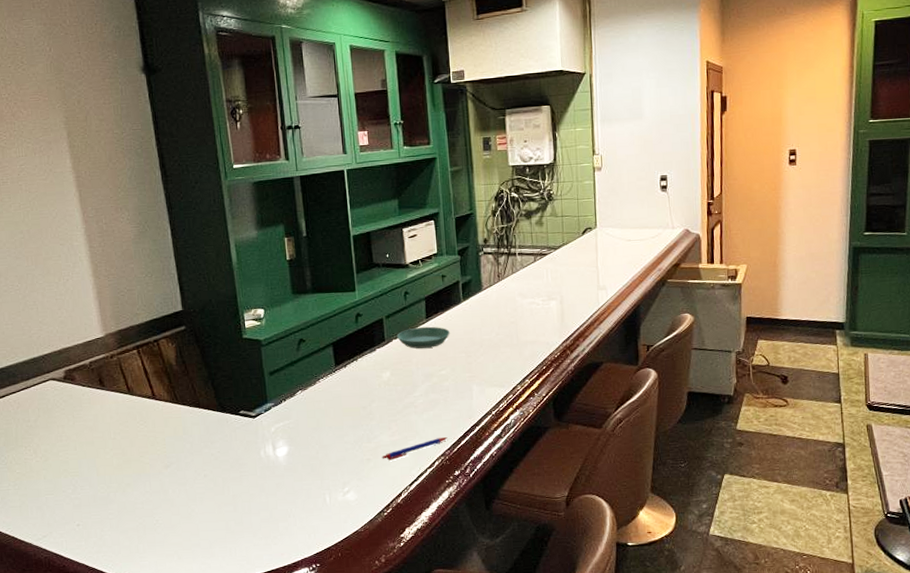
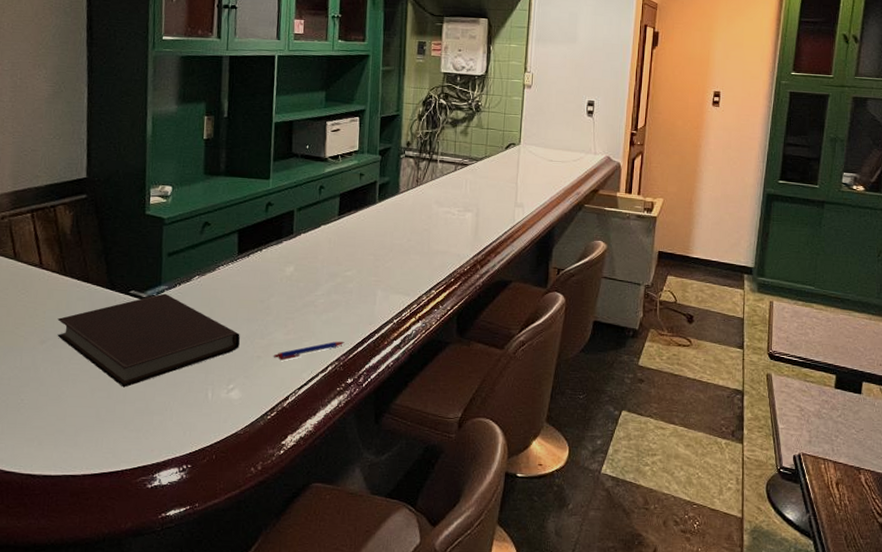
notebook: none [177,410,349,500] -> present [57,293,240,388]
saucer: present [397,326,450,349] -> none [306,223,361,246]

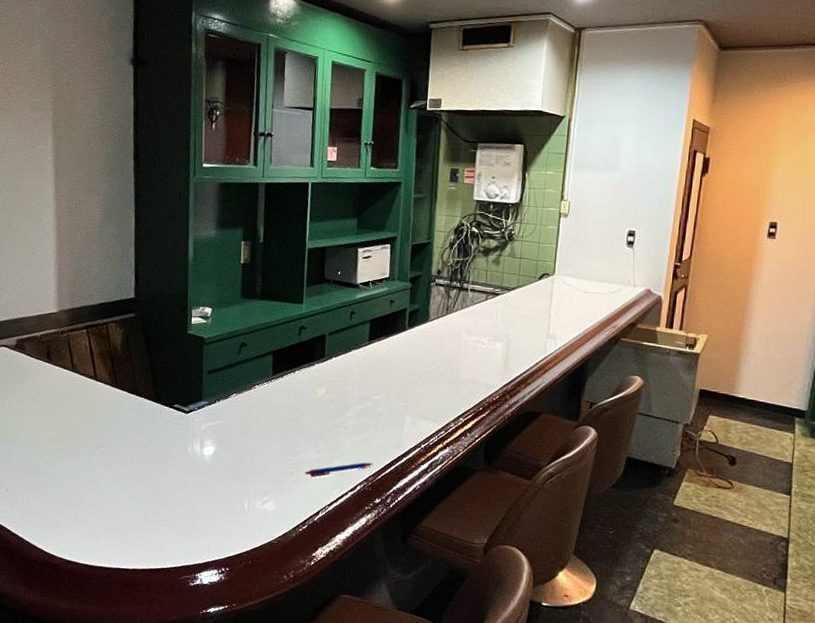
notebook: present [57,293,240,388] -> none [110,408,274,493]

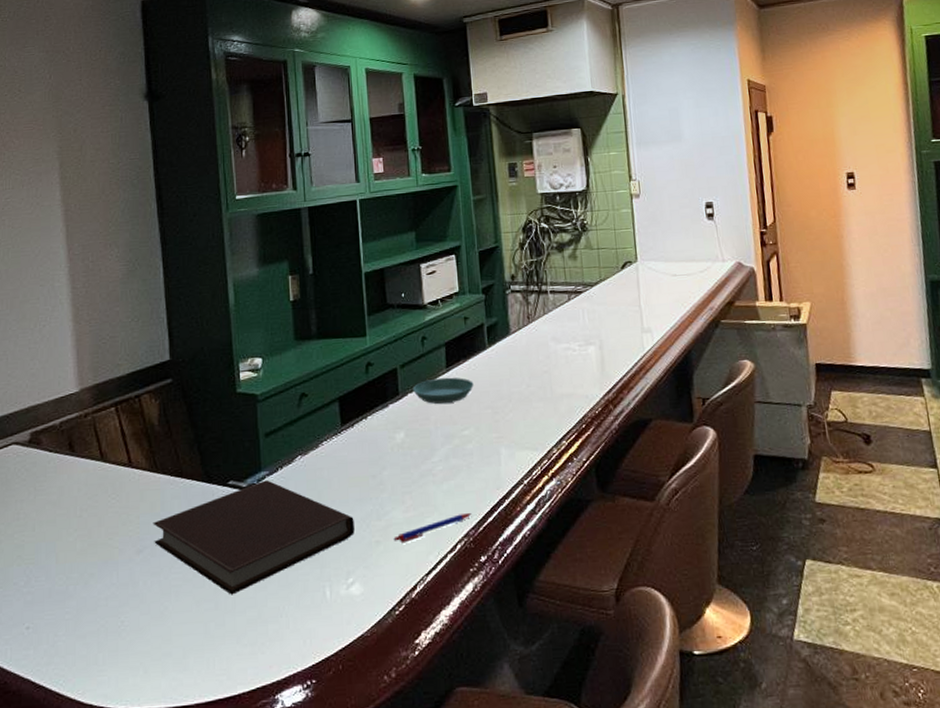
notebook: none [110,408,274,493] -> present [153,480,354,595]
saucer: none [337,348,391,371] -> present [413,377,474,404]

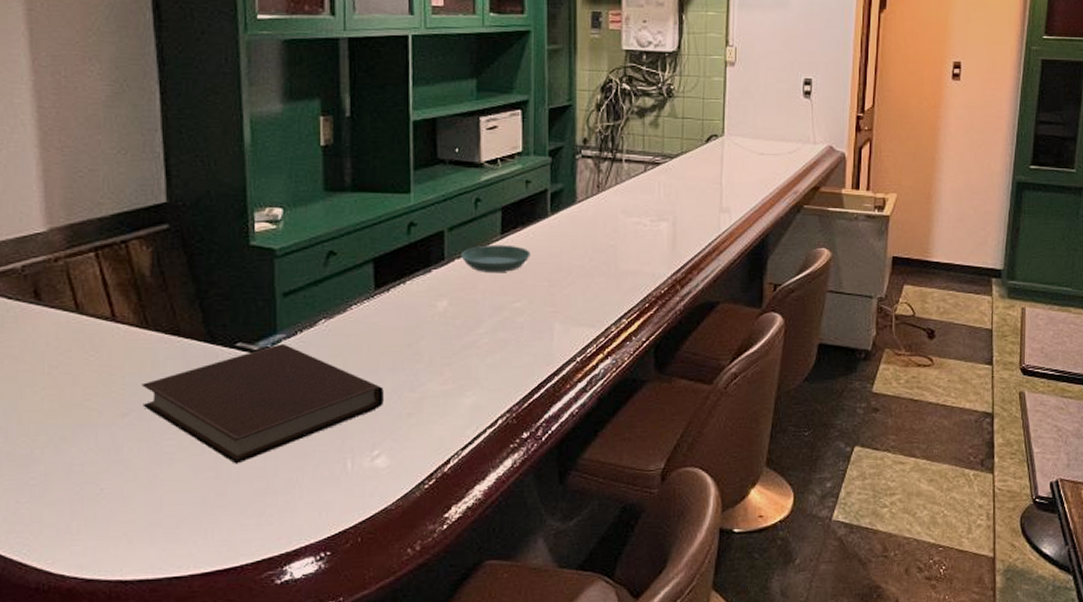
pen: present [393,513,472,544] -> none [427,389,517,417]

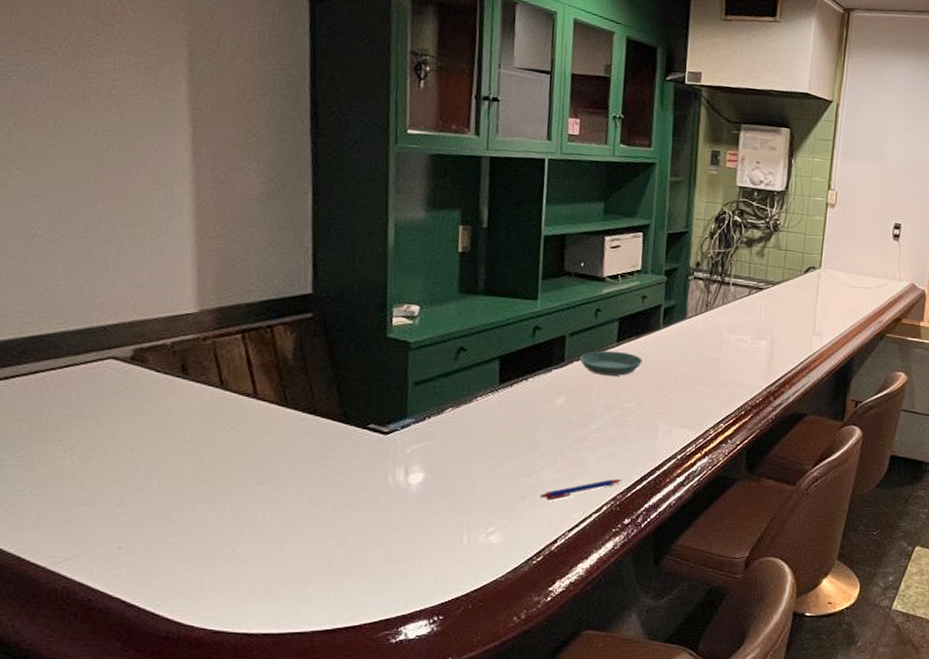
notebook: present [141,343,384,464] -> none [277,427,501,534]
pen: none [427,389,517,417] -> present [540,479,622,501]

